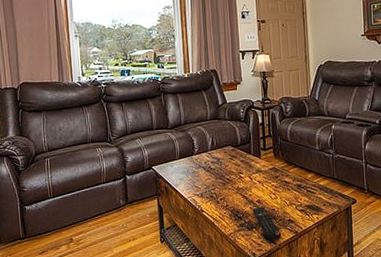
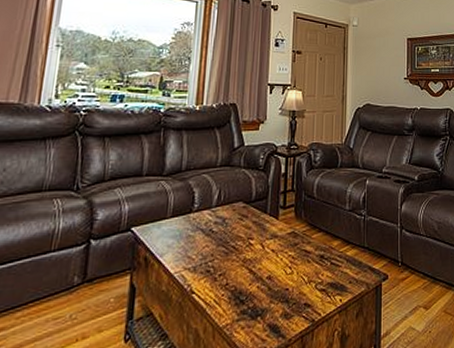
remote control: present [253,206,282,241] -> none [260,285,294,335]

